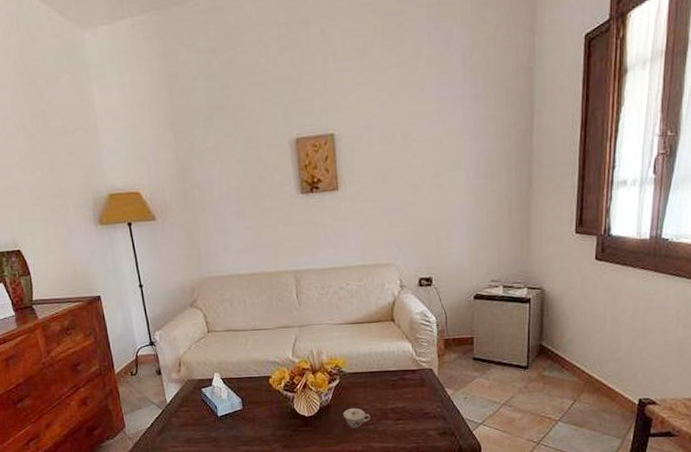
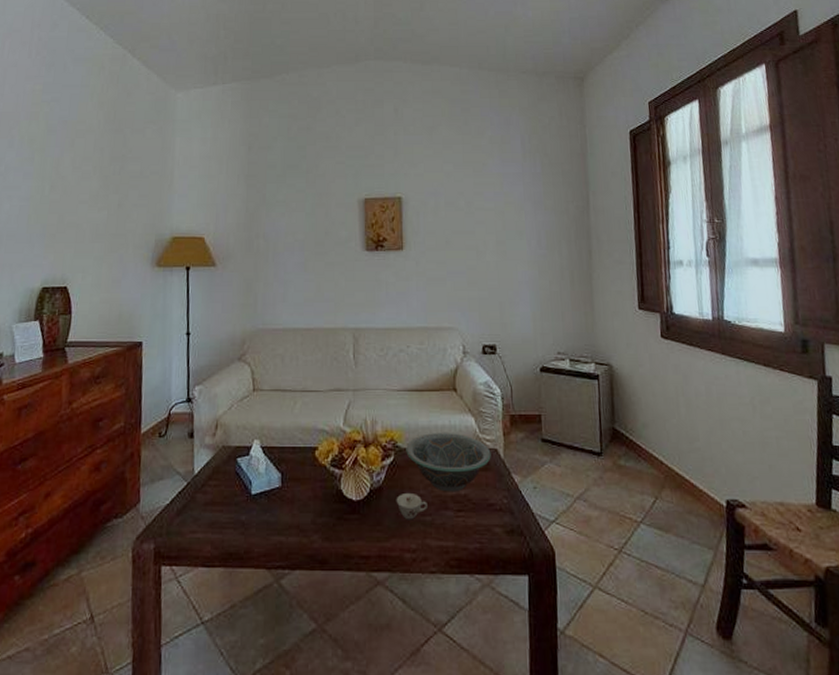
decorative bowl: none [349,357,427,406] -> present [406,433,491,492]

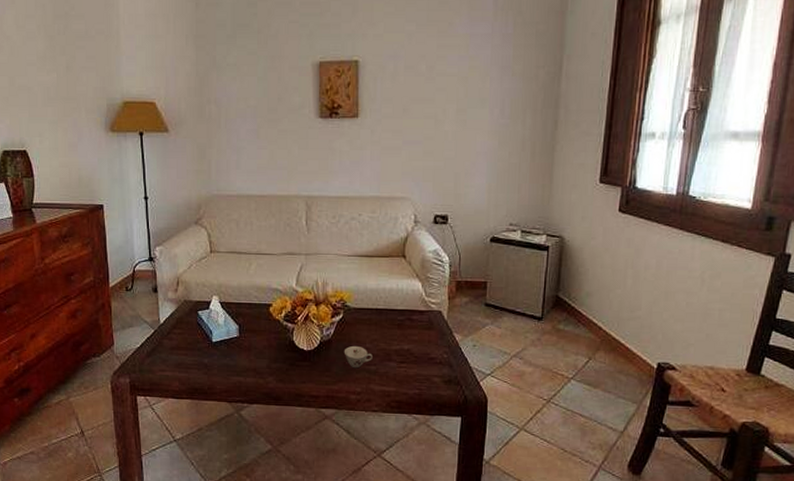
decorative bowl: present [406,433,491,492] -> none [354,295,435,347]

